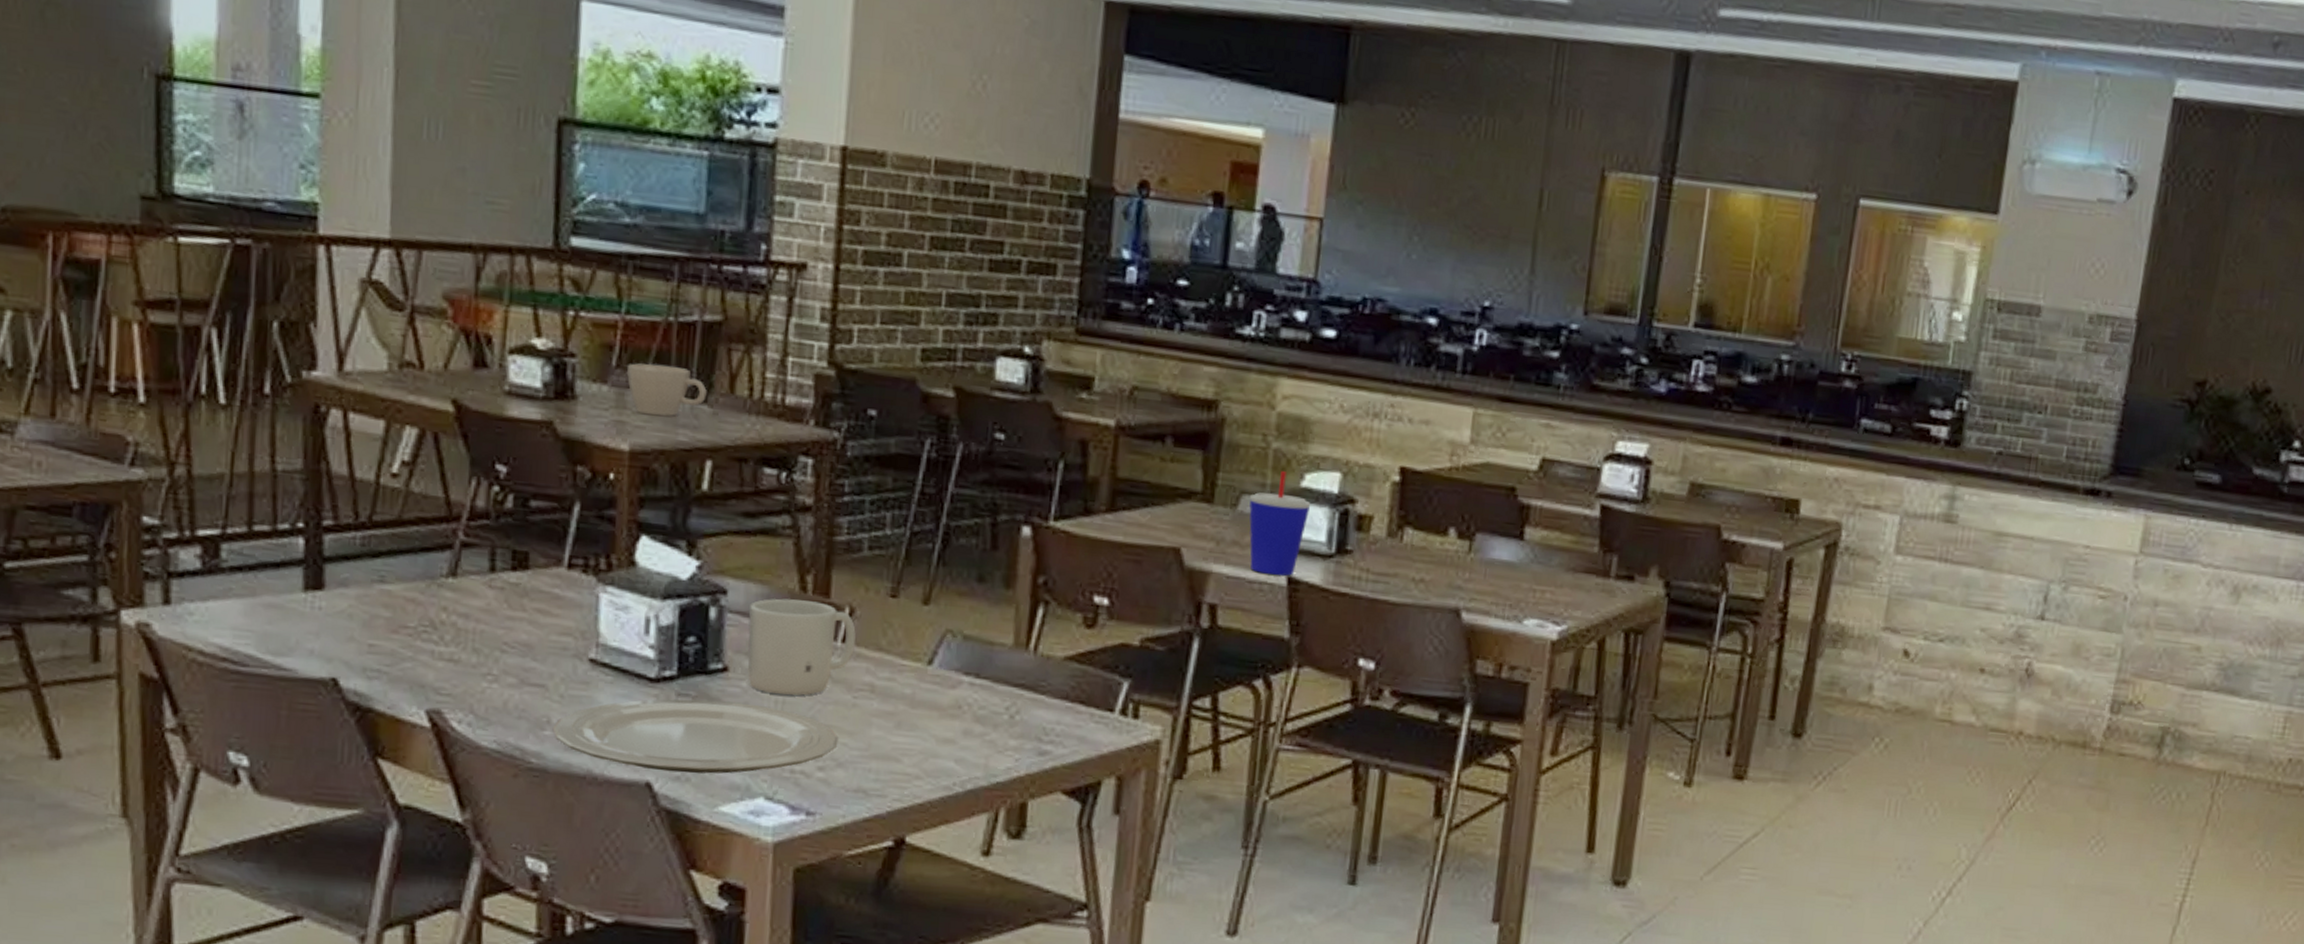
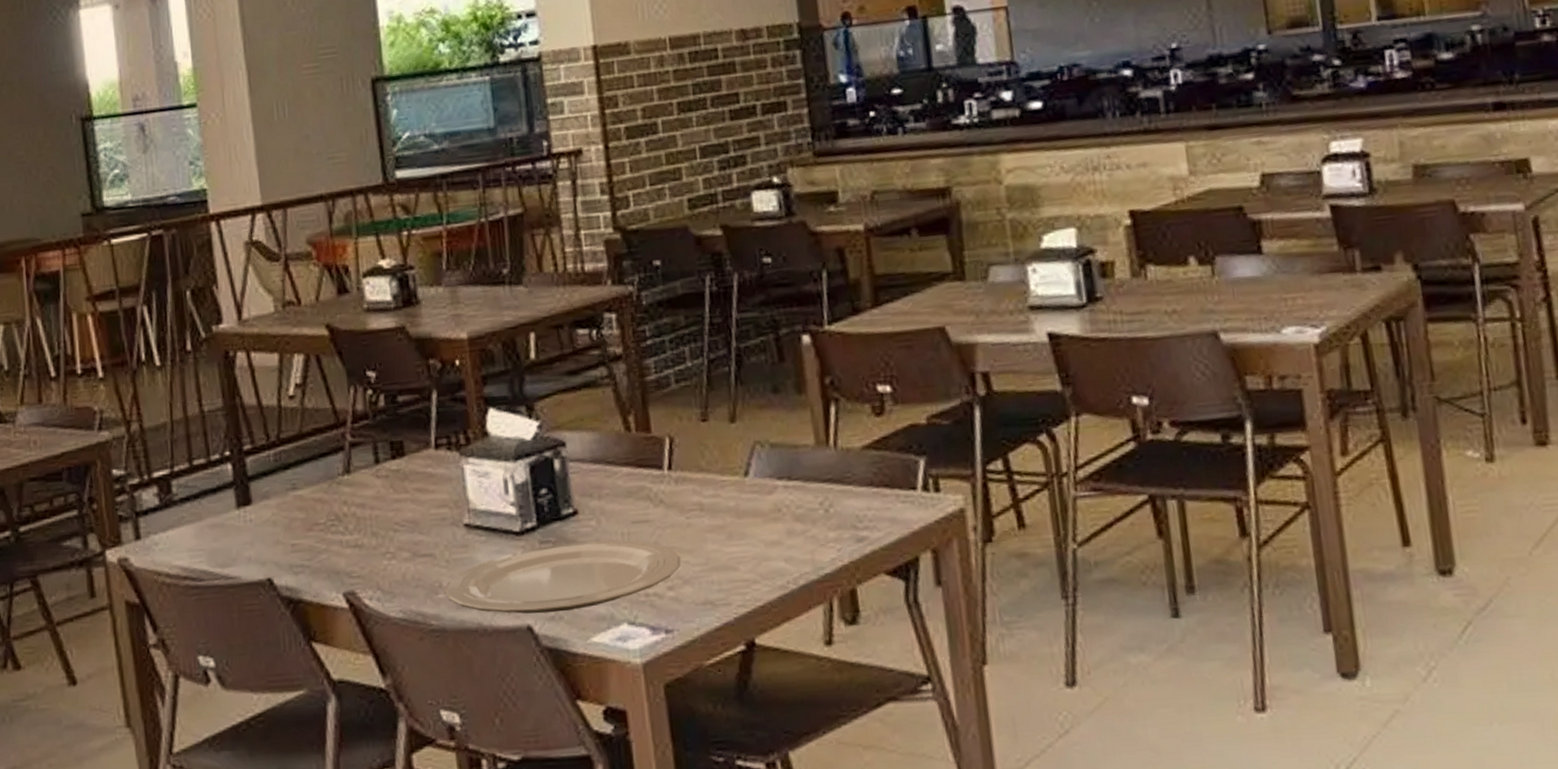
cup: present [626,363,707,417] -> none [455,259,521,305]
mug: present [747,598,856,696] -> none [586,438,680,528]
beverage cup: present [1249,471,1311,576] -> none [996,237,1055,335]

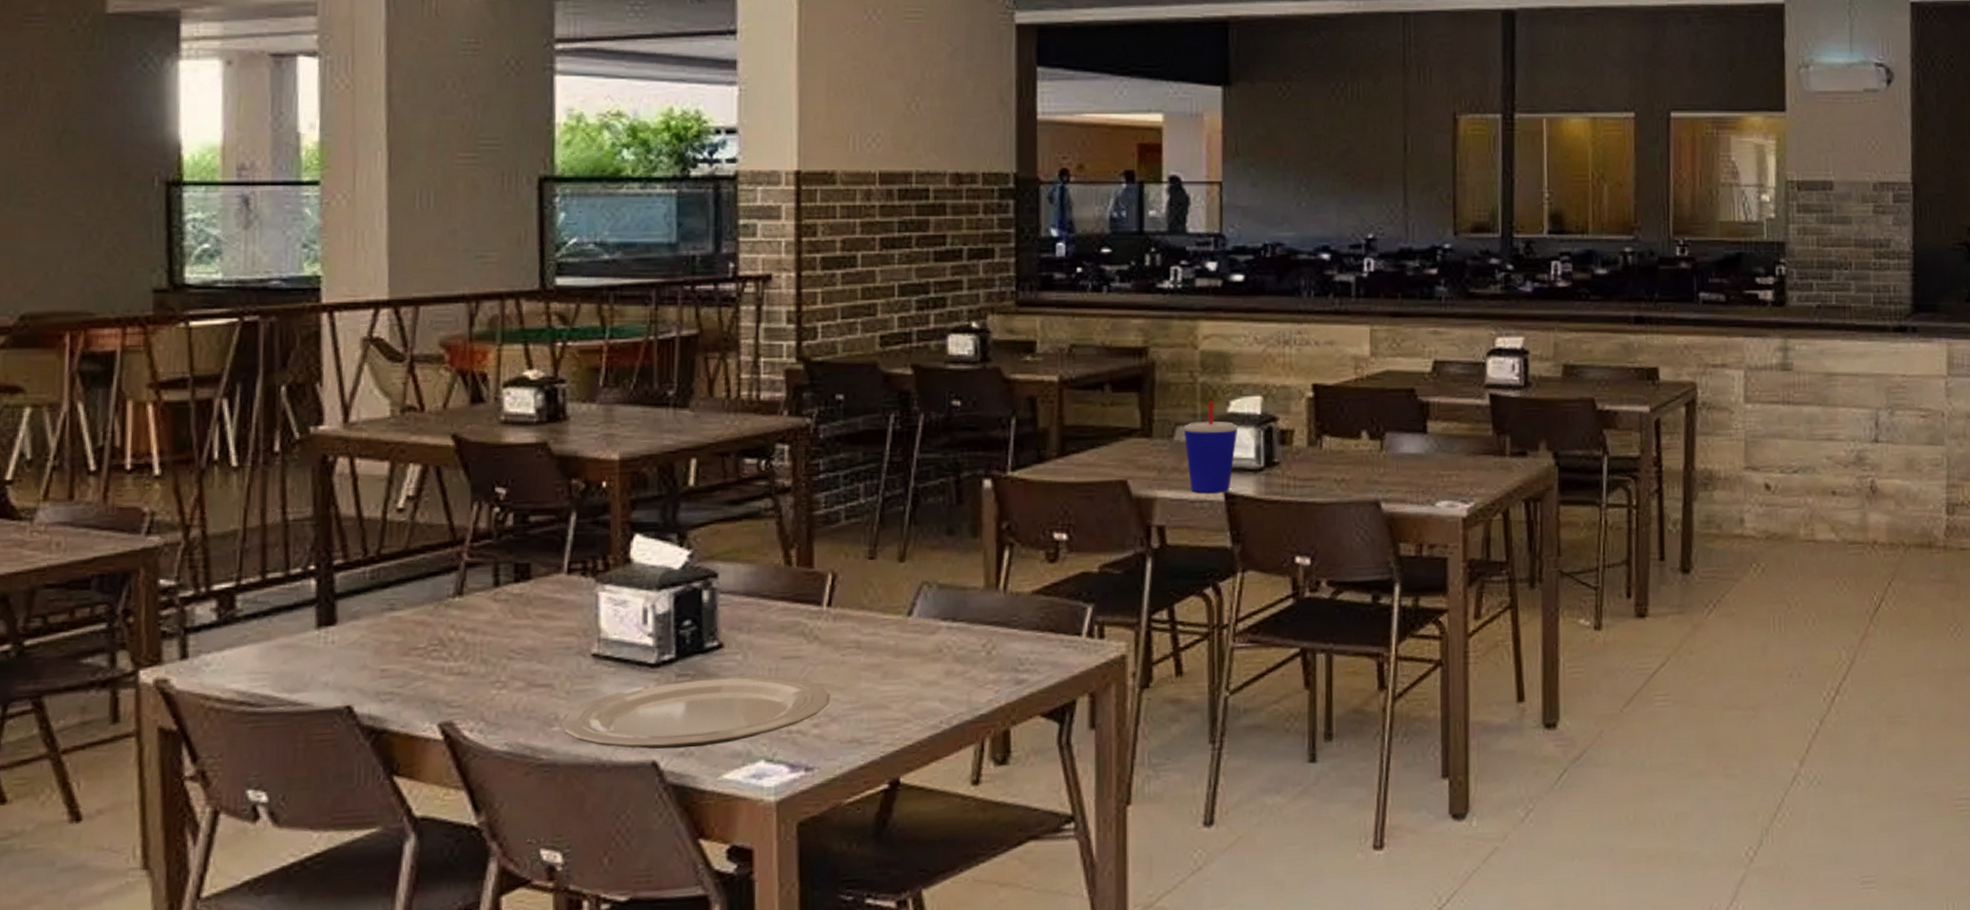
beverage cup: none [996,237,1055,335] -> present [1183,401,1238,493]

